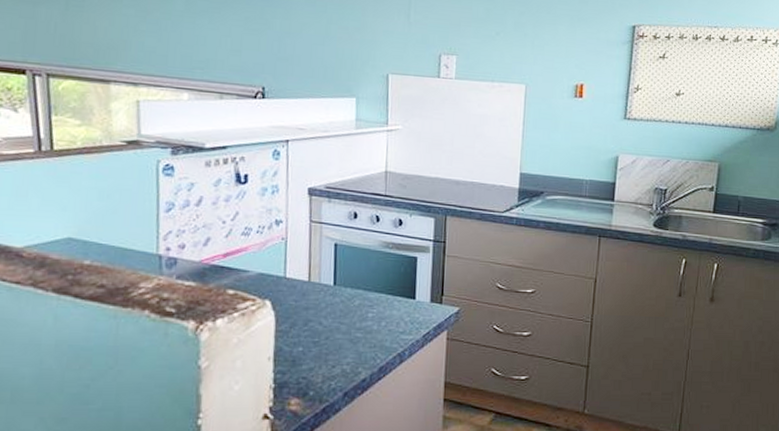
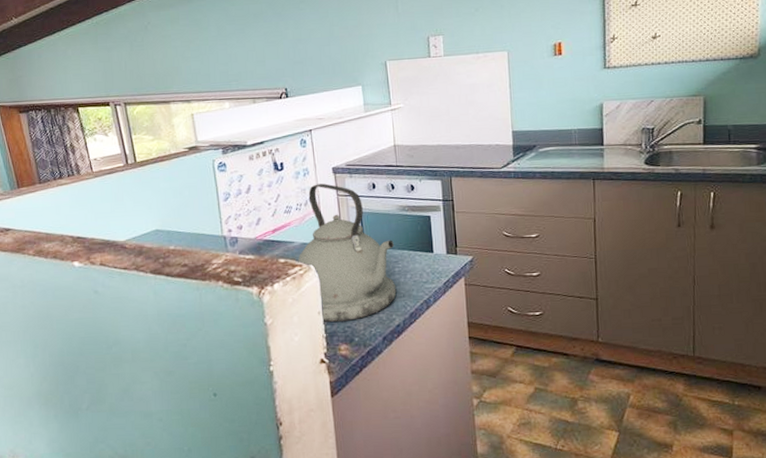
kettle: none [251,205,371,371] -> present [298,183,397,322]

